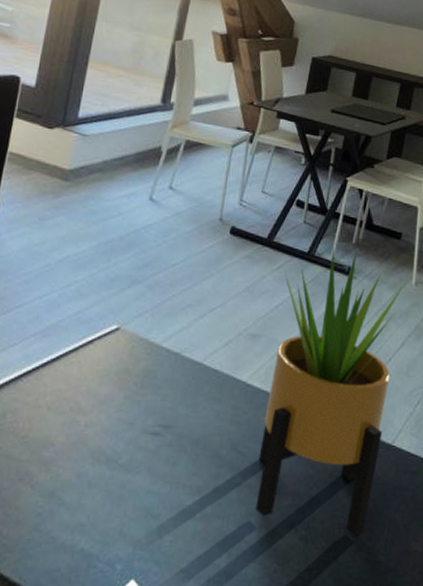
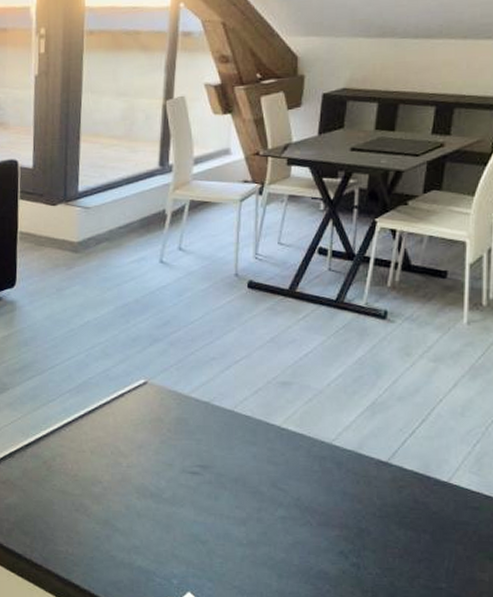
potted plant: present [255,250,406,535] -> none [301,293,456,564]

